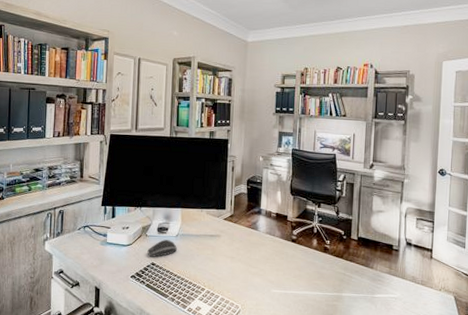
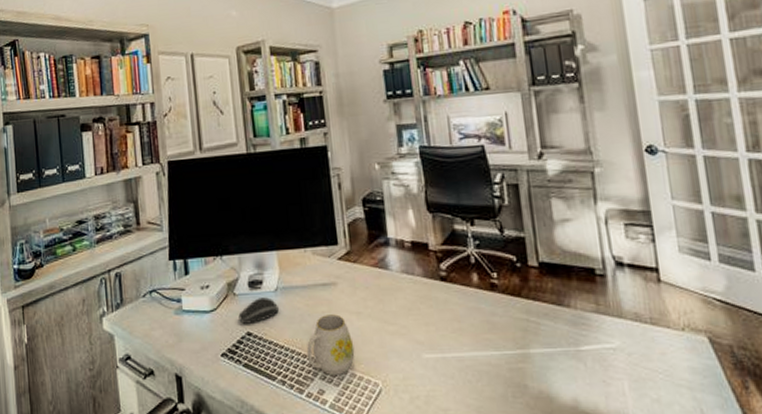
mug: none [192,256,226,298] -> present [306,314,355,375]

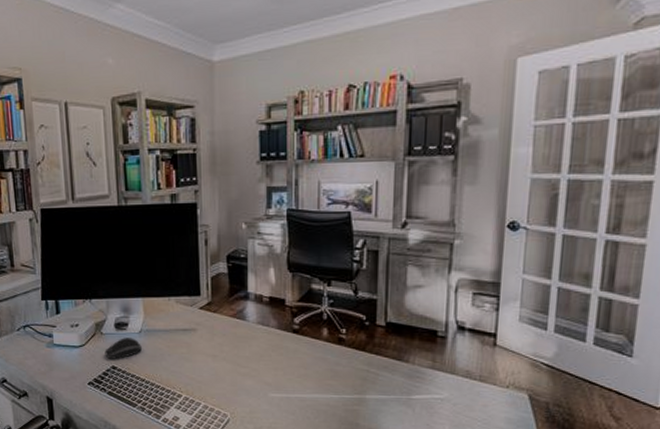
mug: present [306,314,355,375] -> none [165,356,208,406]

